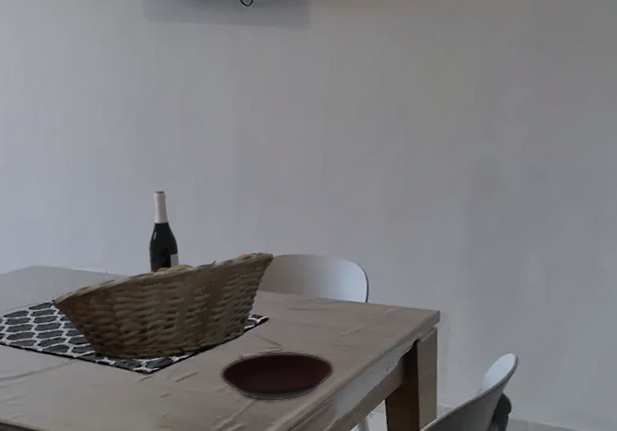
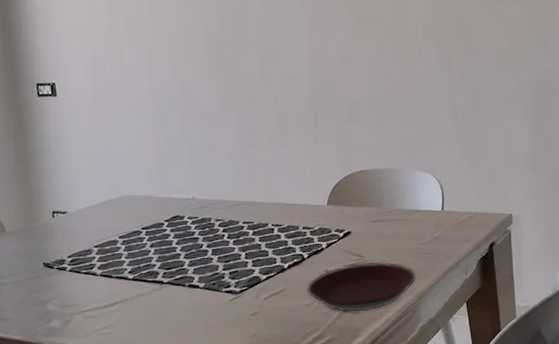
fruit basket: present [52,251,274,361] -> none [141,168,353,282]
wine bottle: present [149,191,180,273] -> none [233,117,263,196]

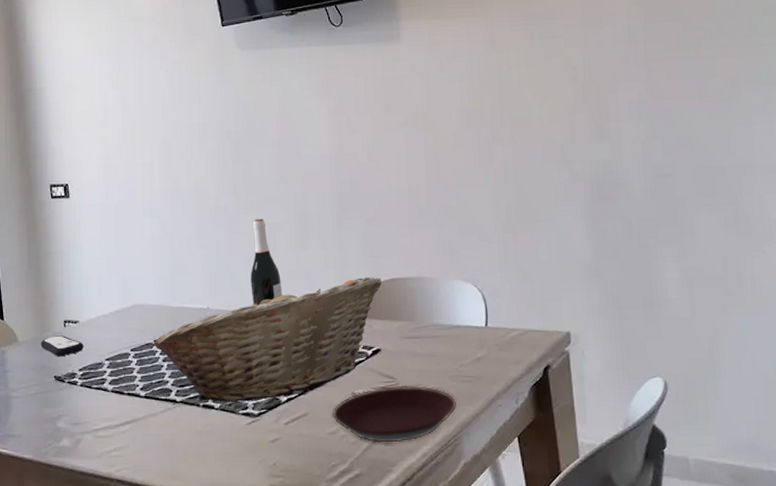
remote control: none [29,225,72,245] -> present [40,335,83,357]
fruit basket: none [141,168,353,282] -> present [153,276,382,403]
wine bottle: none [233,117,263,196] -> present [250,218,283,306]

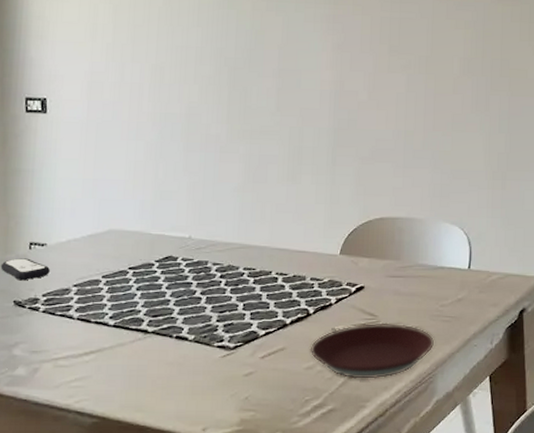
fruit basket: present [153,276,382,403] -> none [127,214,371,335]
wine bottle: present [250,218,283,306] -> none [237,149,270,238]

